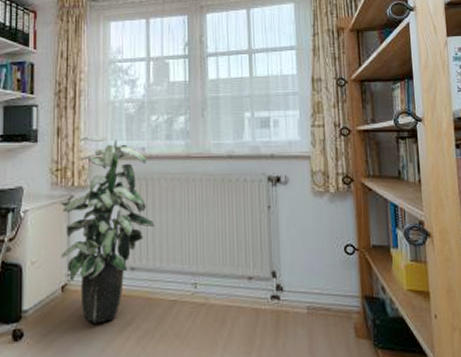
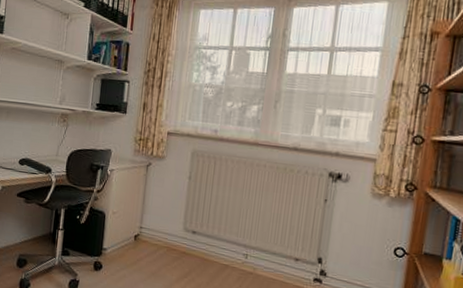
indoor plant: present [60,136,155,324] -> none [136,113,218,271]

